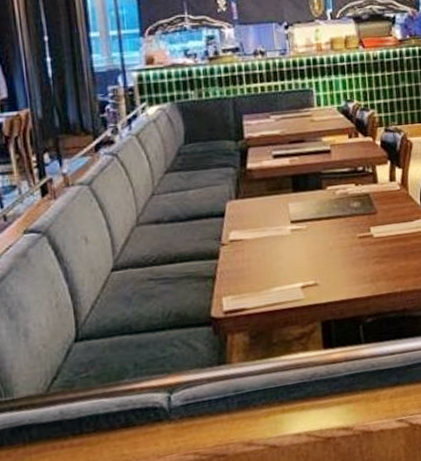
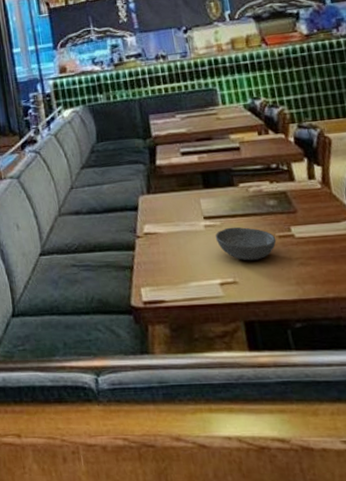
soup bowl: none [300,229,357,263] -> present [215,227,277,261]

